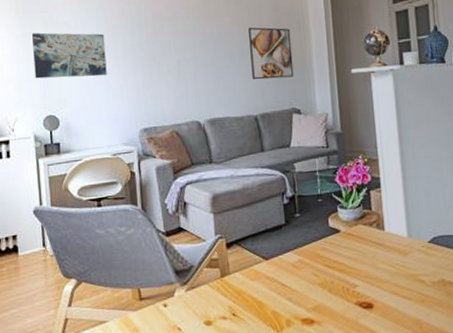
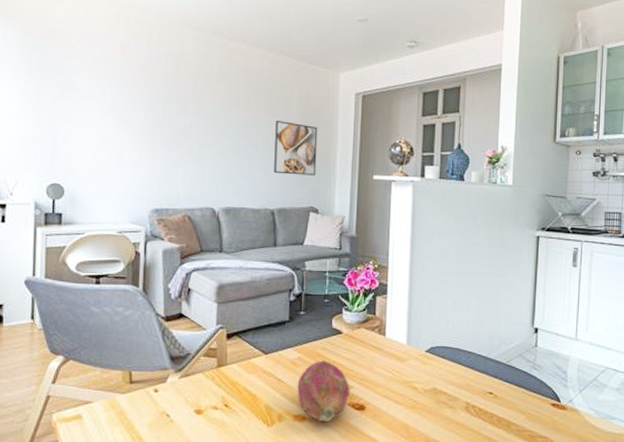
wall art: present [31,32,107,79] -> none [42,94,124,149]
fruit: none [301,261,356,324] -> present [297,360,350,423]

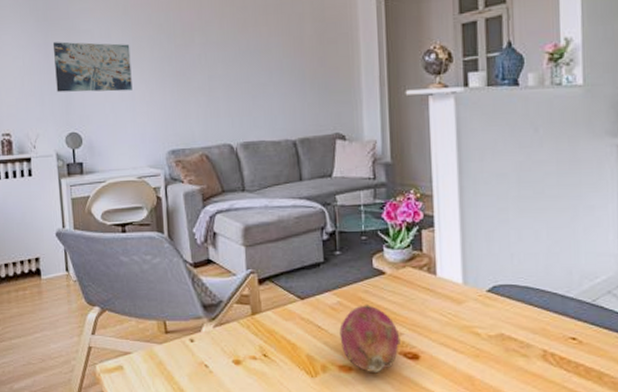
wall art: none [42,94,124,149] -> present [52,42,132,93]
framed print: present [274,121,318,176] -> none [289,39,339,100]

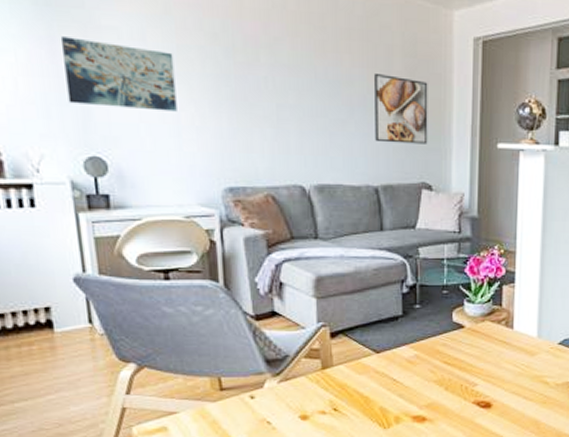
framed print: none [289,39,339,100] -> present [375,74,428,144]
fruit: present [339,305,401,374] -> none [415,357,475,422]

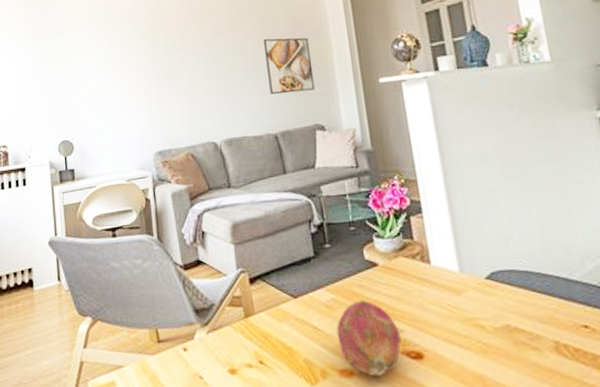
wall art: present [60,37,177,112] -> none [47,54,120,103]
fruit: none [415,357,475,422] -> present [336,300,402,377]

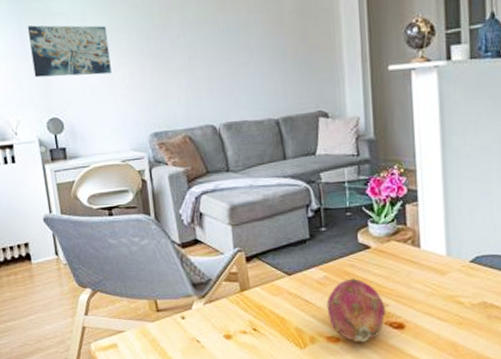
wall art: none [47,54,120,103] -> present [27,25,112,78]
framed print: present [264,37,315,95] -> none [268,16,321,78]

